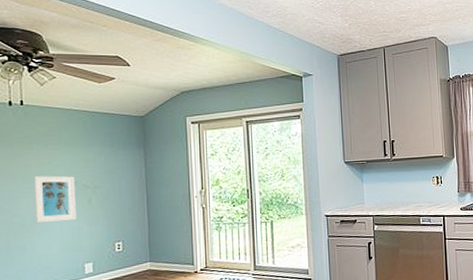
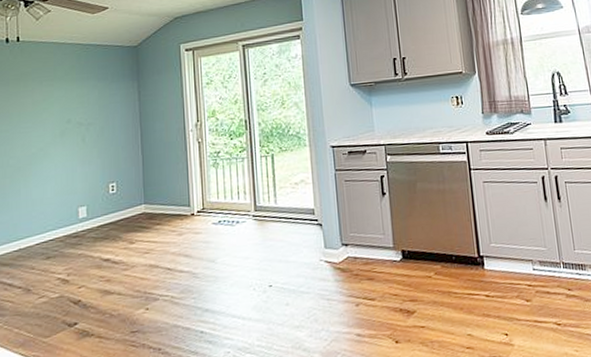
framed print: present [34,175,76,222] -> none [29,113,70,164]

